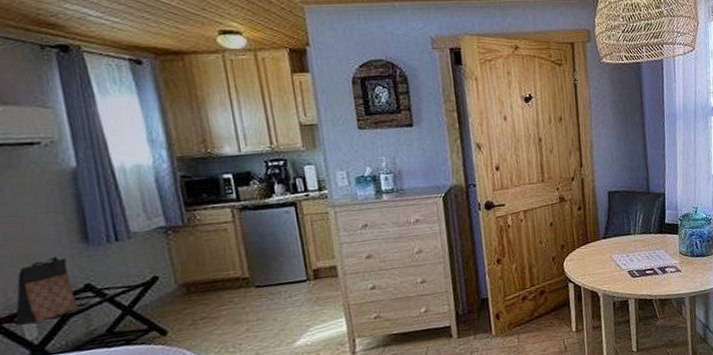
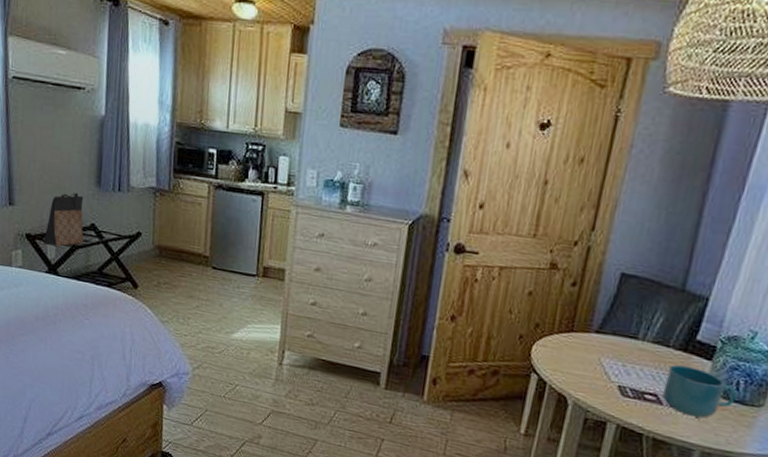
cup: none [655,242,698,276] -> present [662,365,737,418]

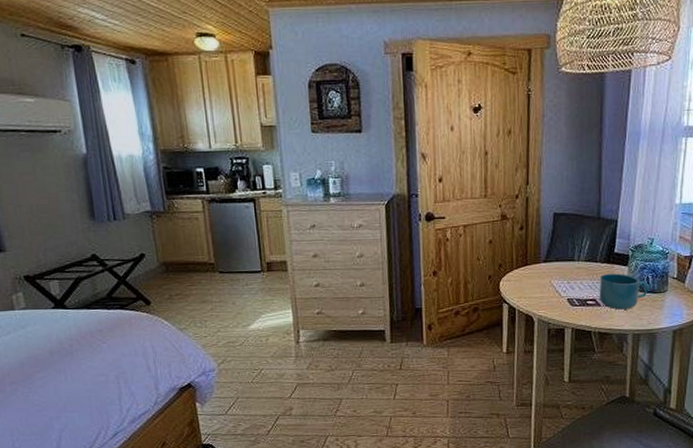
bag: present [43,192,84,247] -> none [44,228,87,283]

